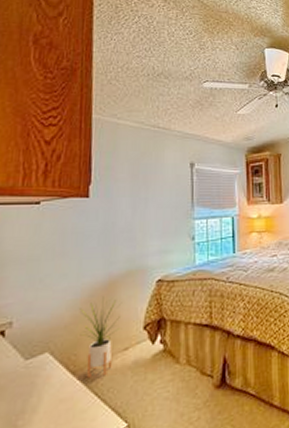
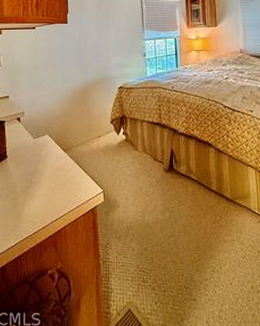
house plant: present [79,297,121,378] -> none [66,98,94,155]

